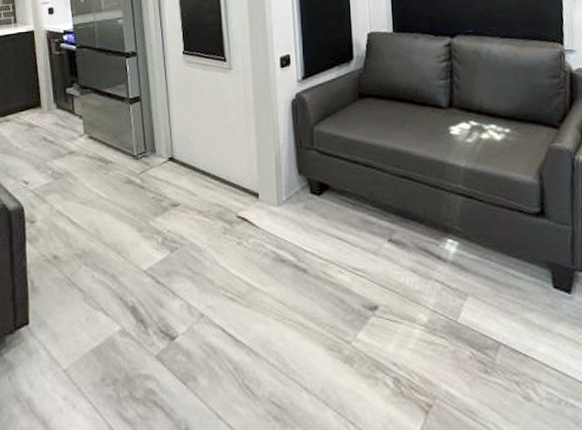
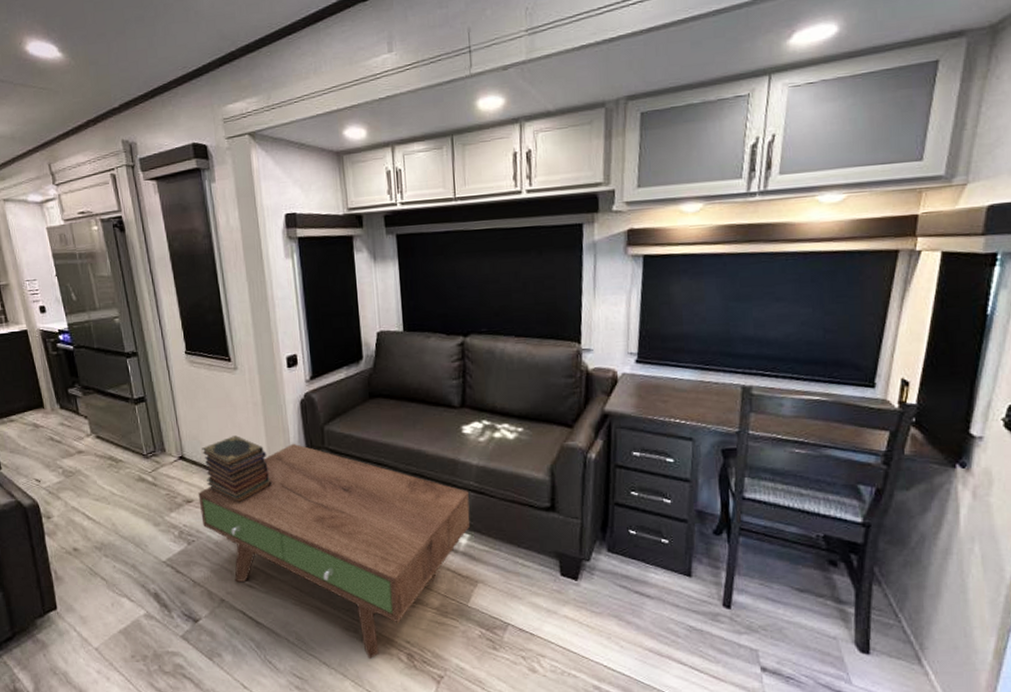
coffee table: none [185,144,460,385] -> present [198,443,471,660]
book stack: none [192,136,260,209] -> present [202,435,272,504]

